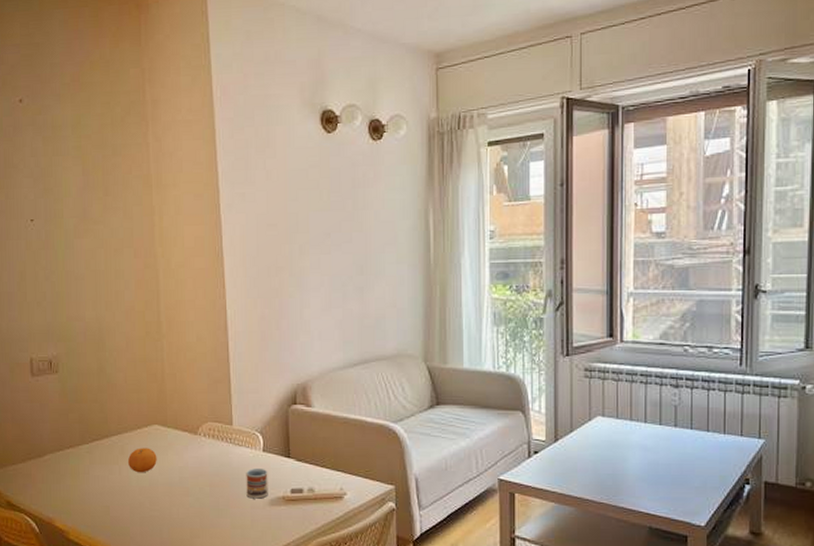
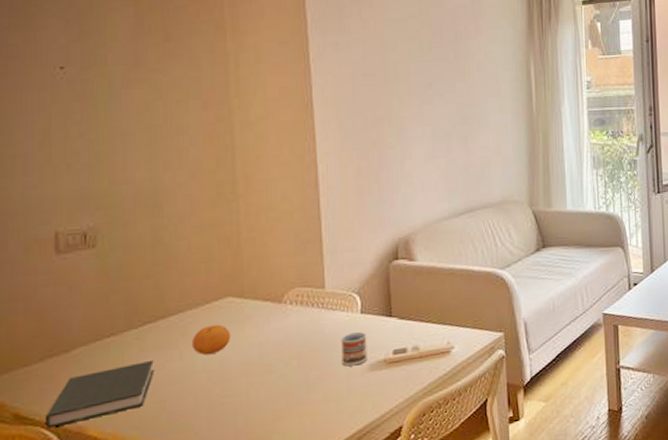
book: none [28,471,101,516] -> present [46,359,154,429]

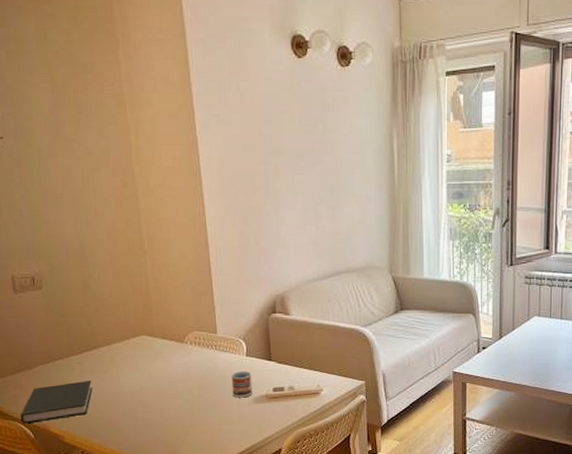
fruit: present [191,324,231,355] -> none [117,356,147,380]

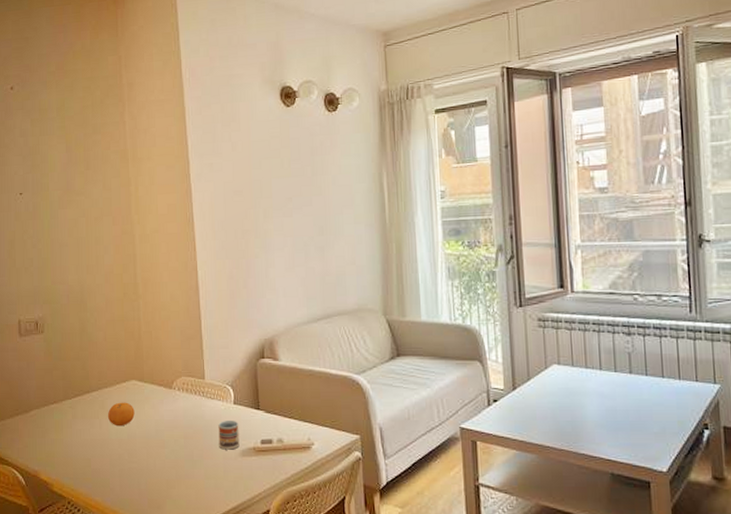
book: present [21,380,93,424] -> none [15,425,82,469]
fruit: none [117,356,147,380] -> present [107,402,135,427]

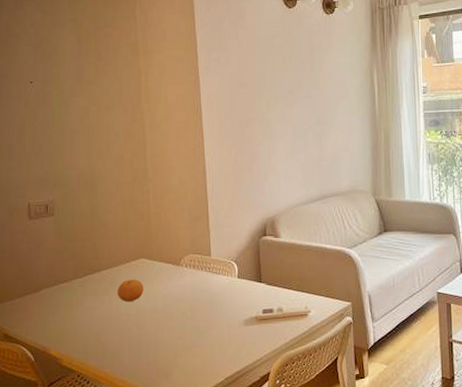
cup: present [218,421,240,450] -> none [223,293,243,320]

